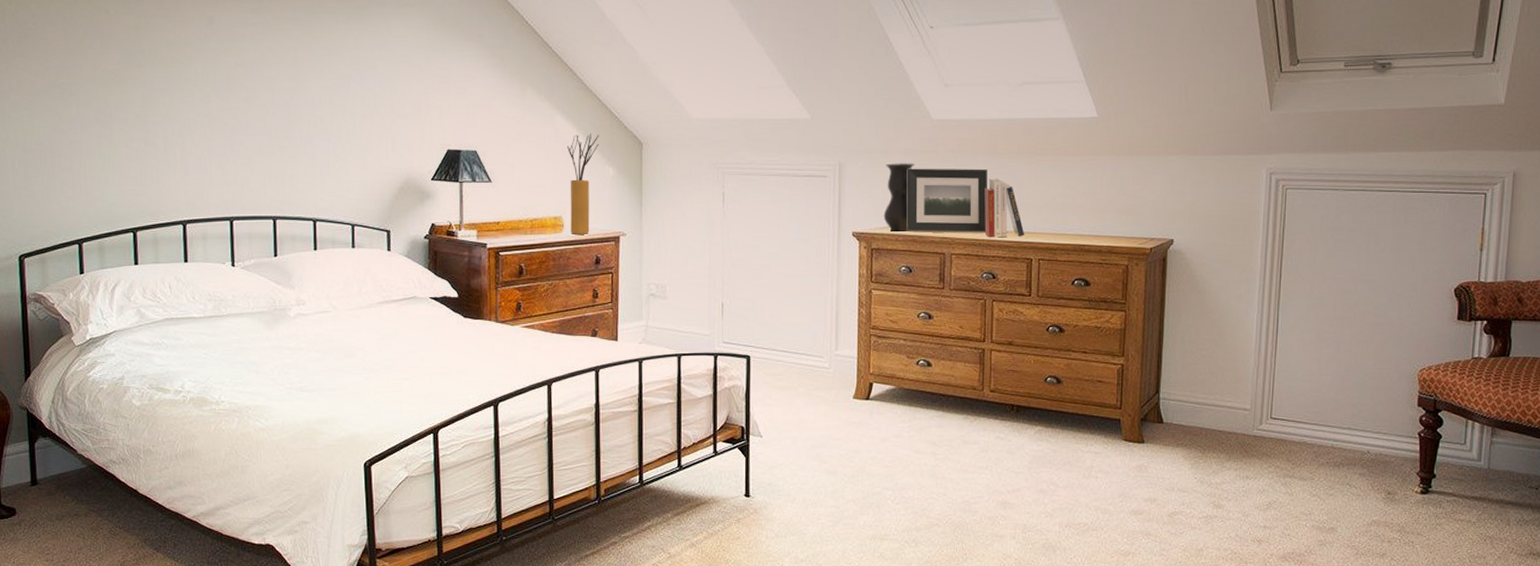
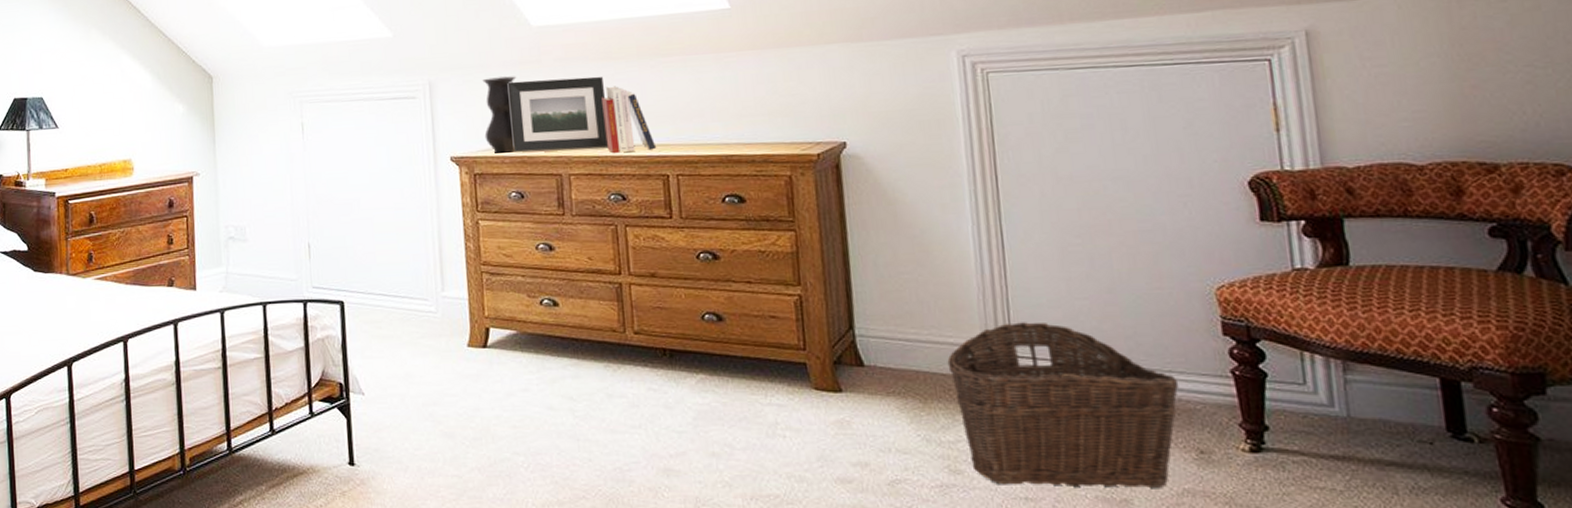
vase: present [567,133,600,234] -> none [134,70,167,177]
wicker basket: none [1224,392,1382,519] -> present [947,322,1179,488]

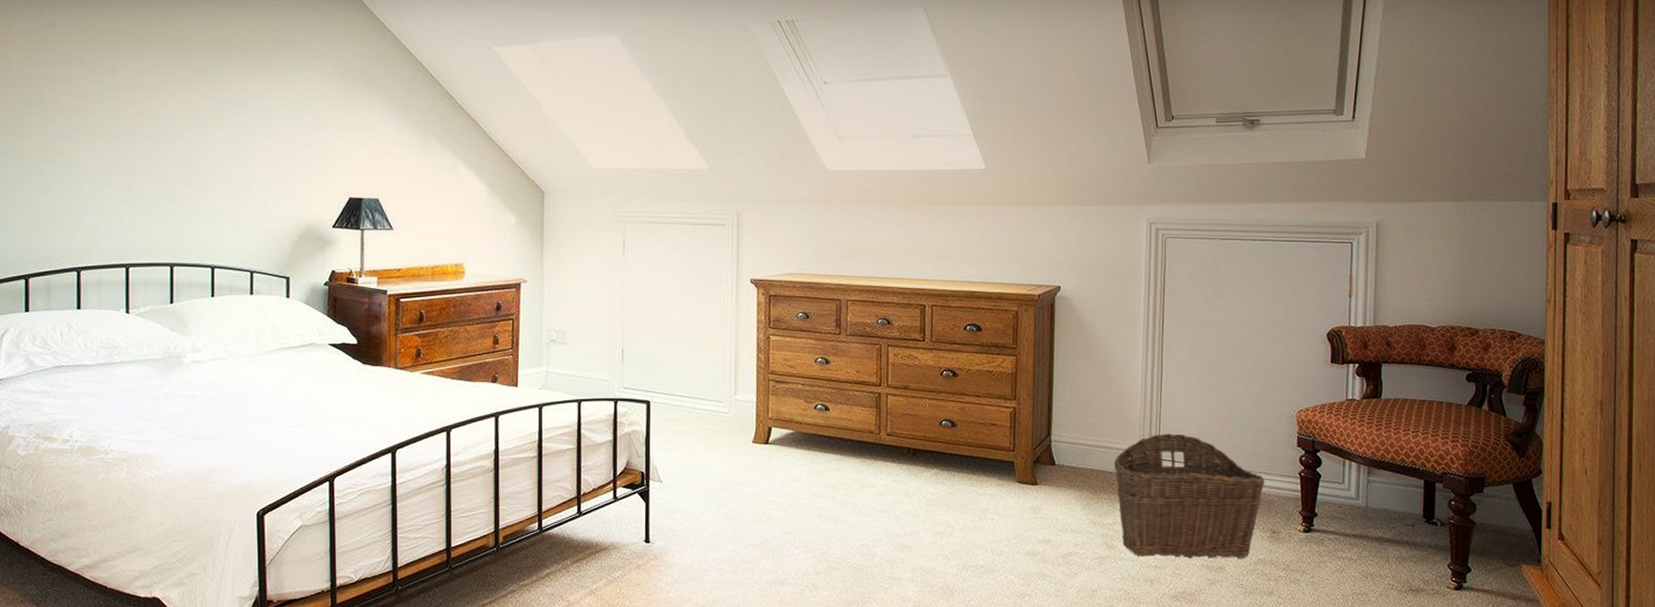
vase: present [482,76,517,153] -> none [780,212,811,278]
picture frame: present [508,76,608,153] -> none [803,217,882,280]
books: present [601,86,657,154] -> none [878,227,918,285]

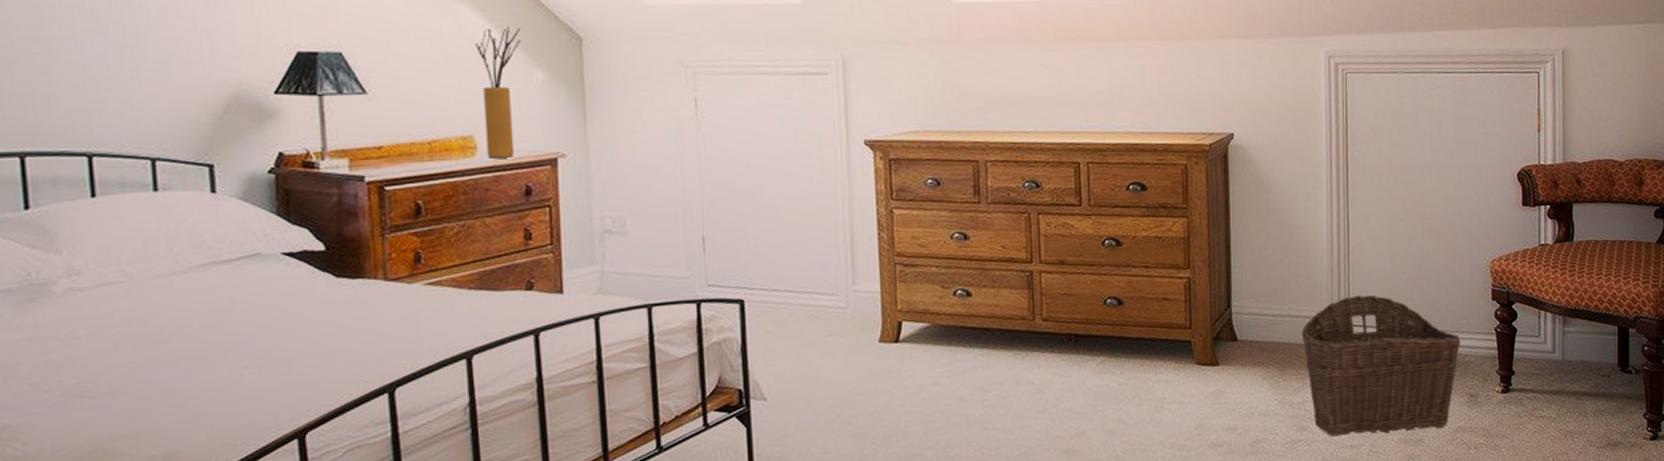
vase: none [469,182,502,281] -> present [476,26,521,158]

